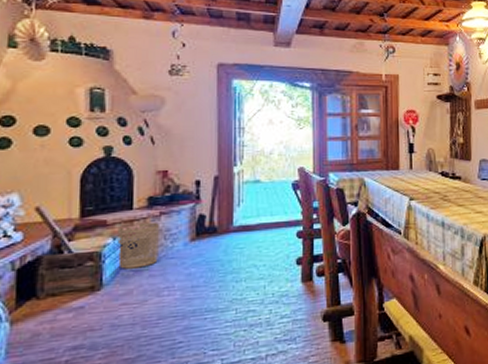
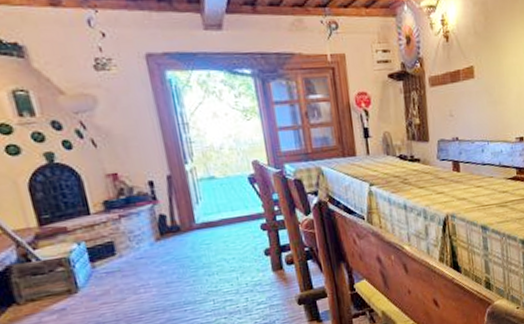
waste bin: present [117,222,159,269] -> none [80,225,128,272]

